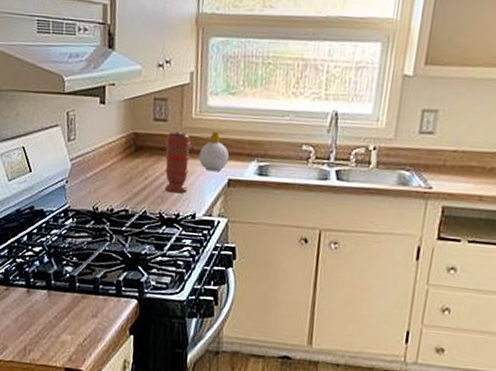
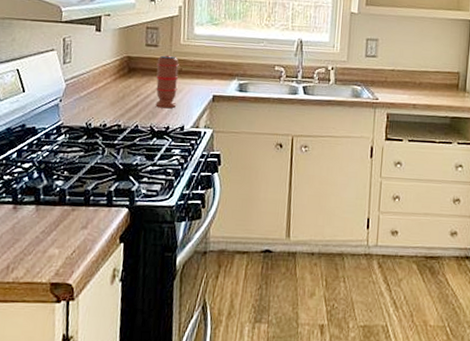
soap bottle: present [198,130,230,172] -> none [186,54,214,89]

